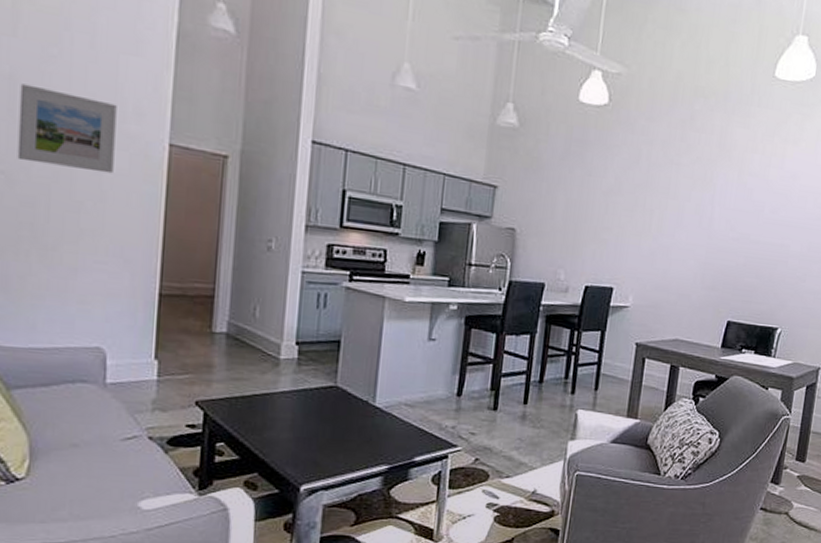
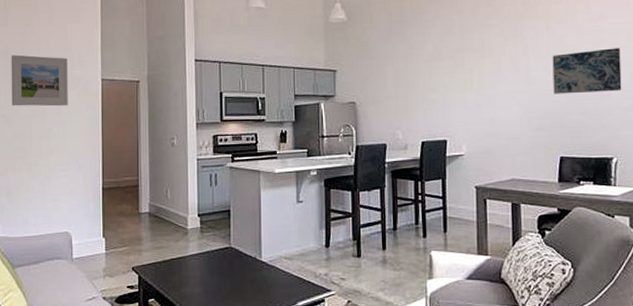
wall art: none [732,209,806,259] -> present [552,48,622,94]

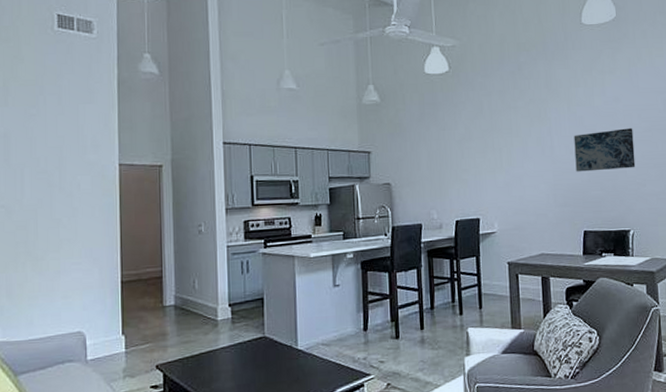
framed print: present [11,55,68,106] -> none [12,138,81,196]

